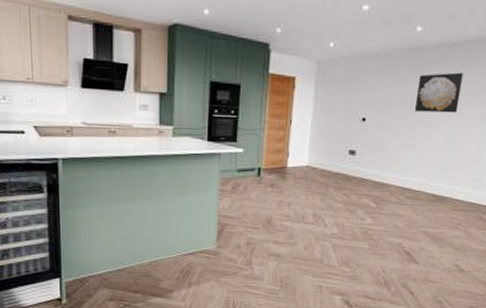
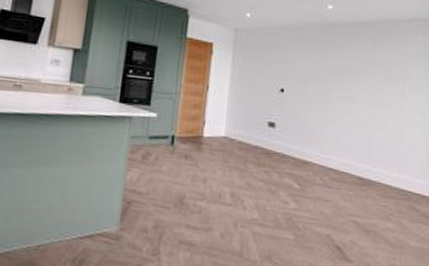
wall art: present [415,72,464,113] -> none [333,49,376,90]

